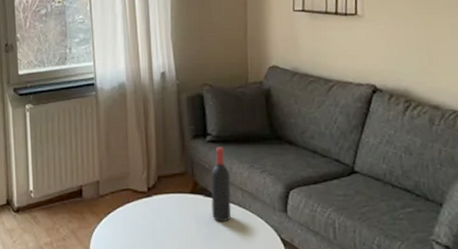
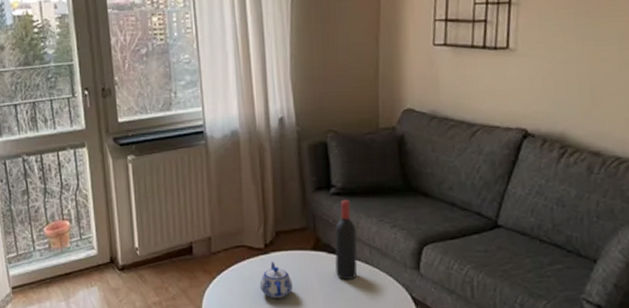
teapot: none [143,204,173,239] -> present [259,261,293,298]

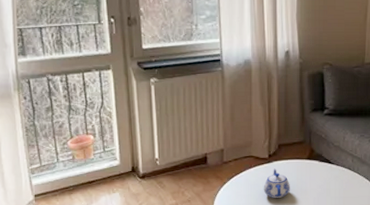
wine bottle: present [334,199,358,281] -> none [325,119,343,183]

